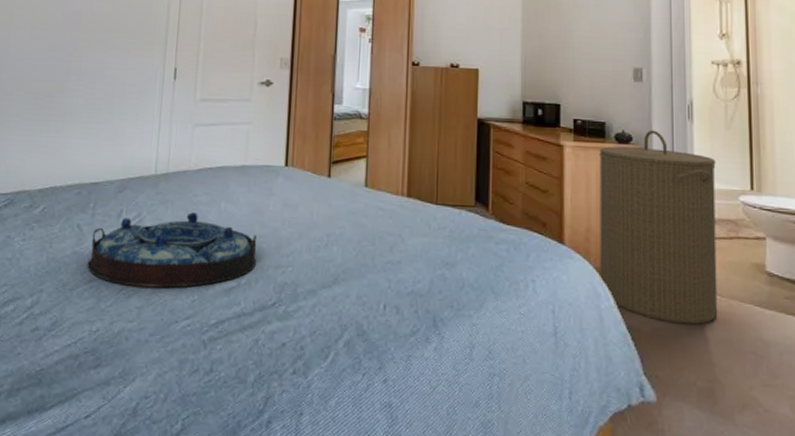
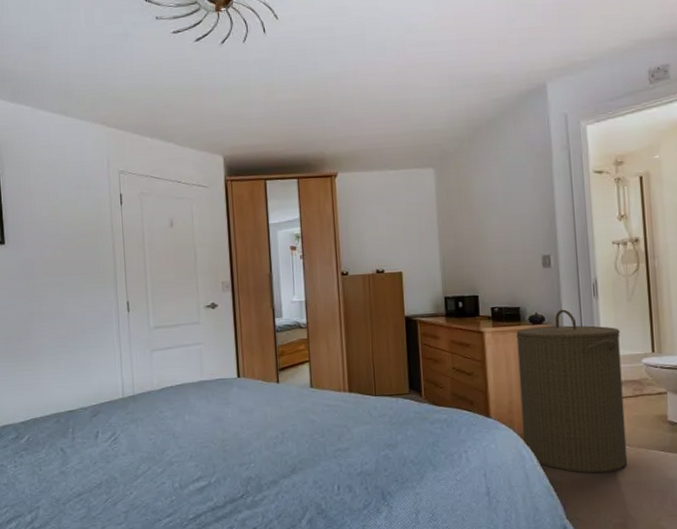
serving tray: present [87,212,257,289] -> none [74,426,222,495]

